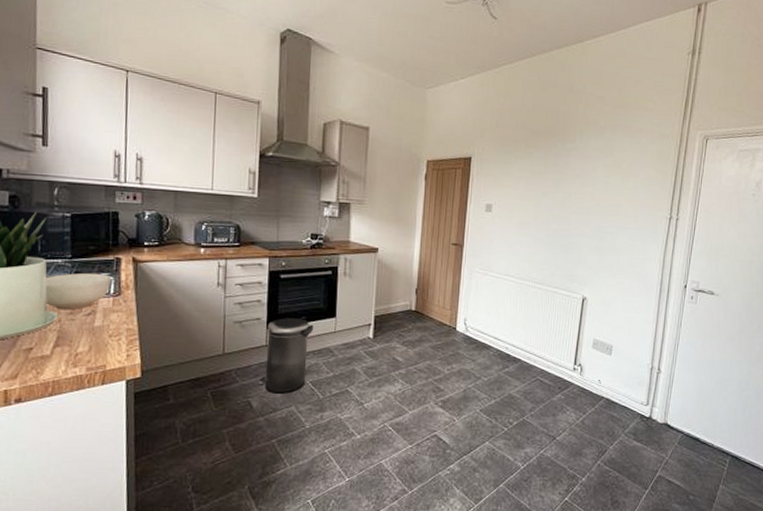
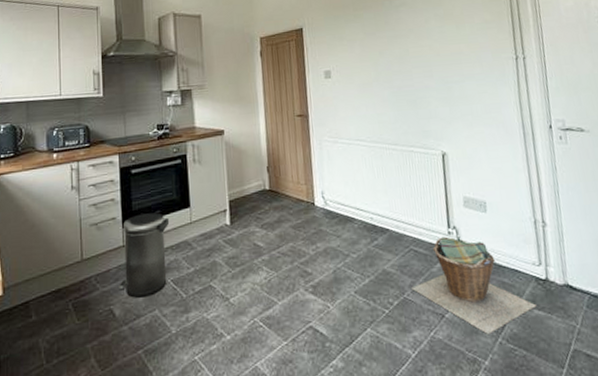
laundry basket: none [531,372,636,457] -> present [411,236,537,334]

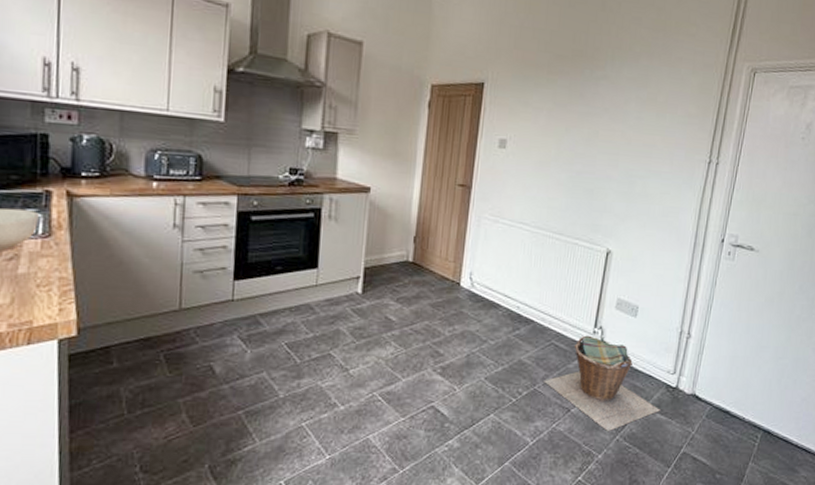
pedal bin: present [117,212,170,298] -> none [220,267,292,358]

